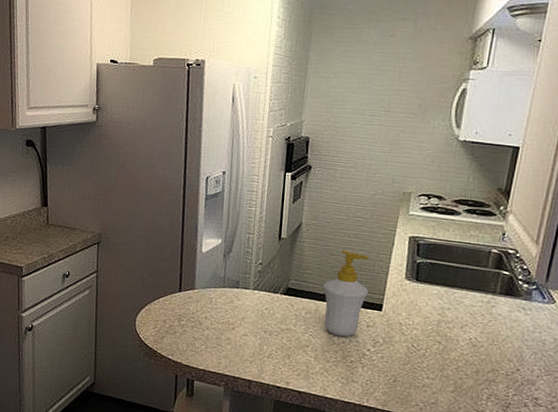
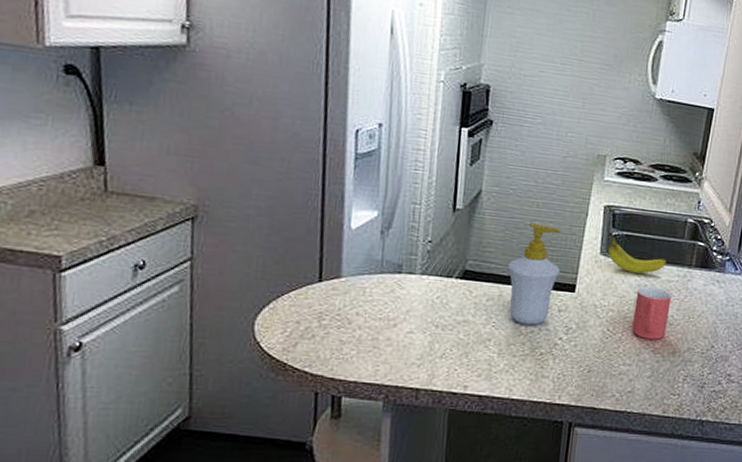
fruit: none [412,261,470,298] -> present [607,234,667,274]
mug: none [435,309,475,359] -> present [632,286,672,340]

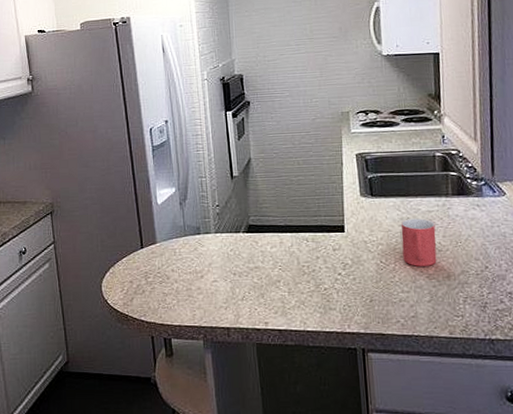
soap bottle: present [507,222,561,325] -> none [282,178,328,265]
fruit: present [607,234,667,274] -> none [365,177,424,208]

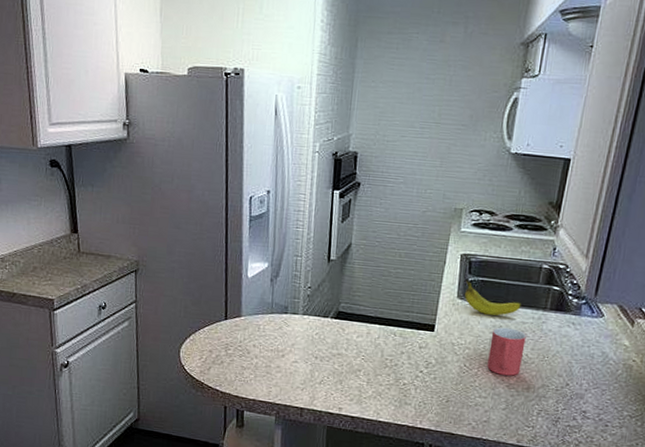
fruit: none [365,177,424,208] -> present [464,279,521,316]

